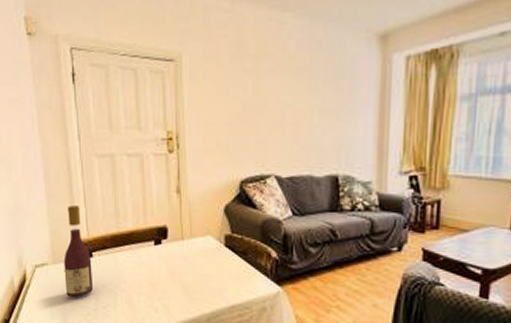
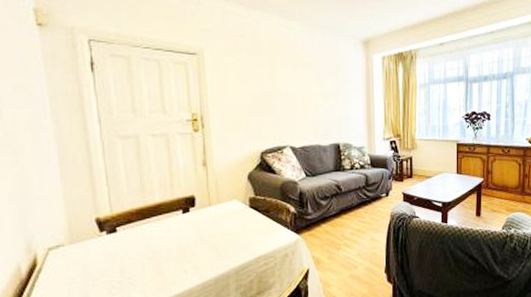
wine bottle: present [63,205,93,297] -> none [83,185,117,274]

